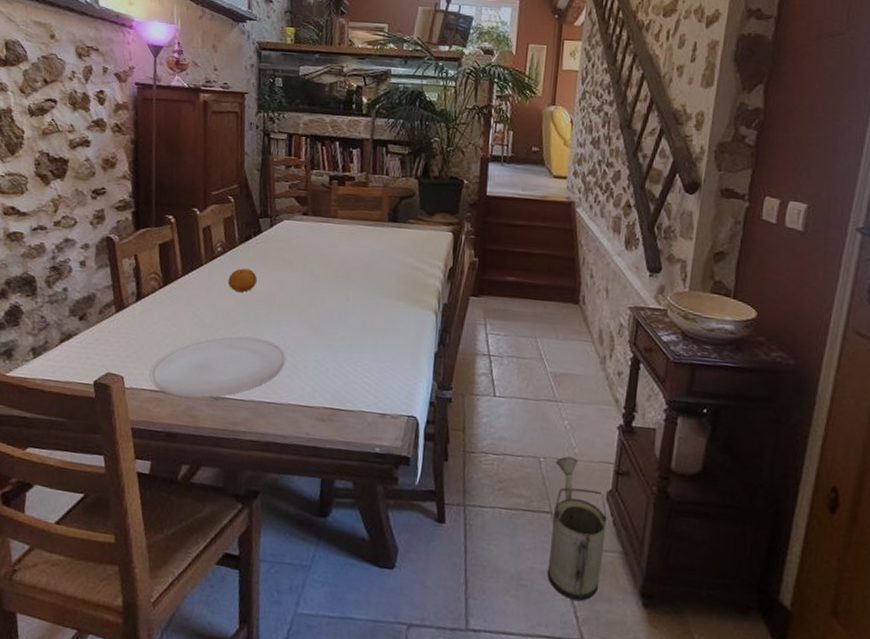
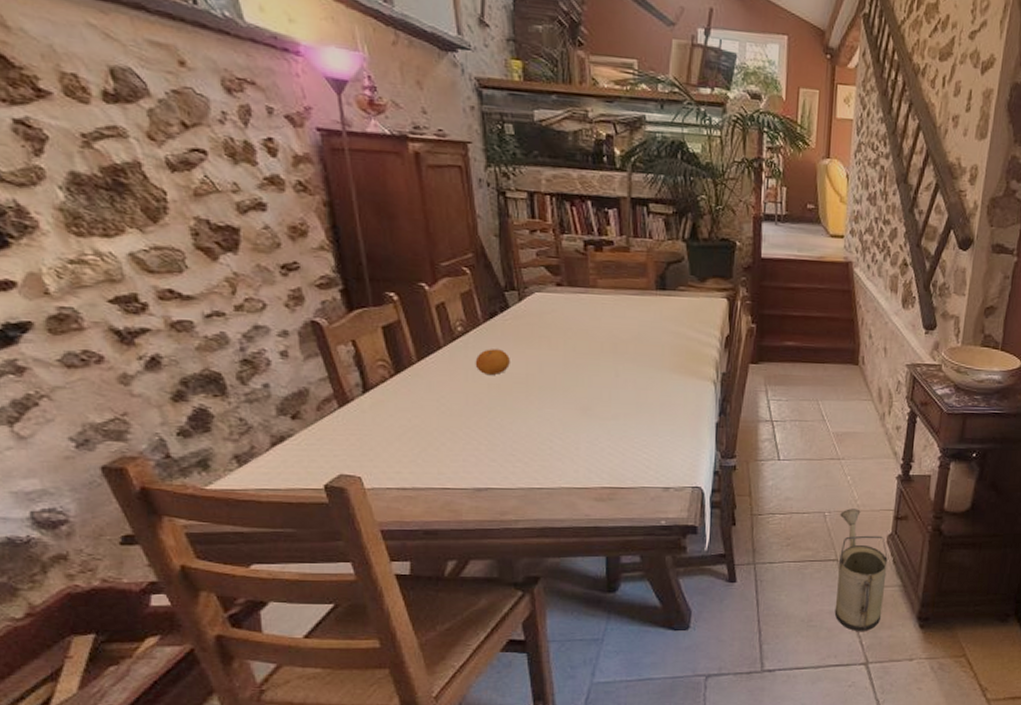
plate: present [150,336,287,399] -> none [394,422,554,492]

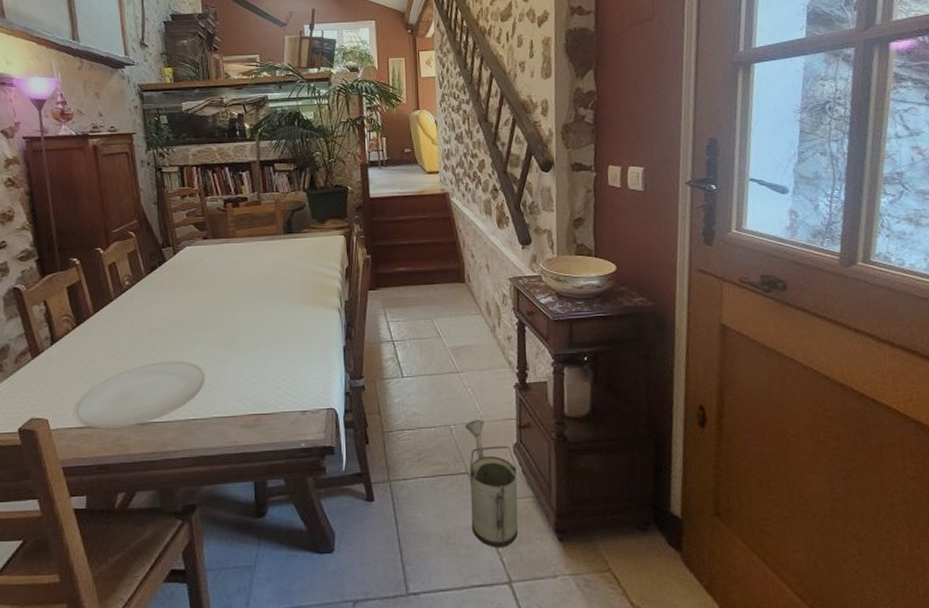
plate: none [394,422,554,492] -> present [74,360,206,429]
fruit: present [475,349,510,376] -> none [139,297,167,321]

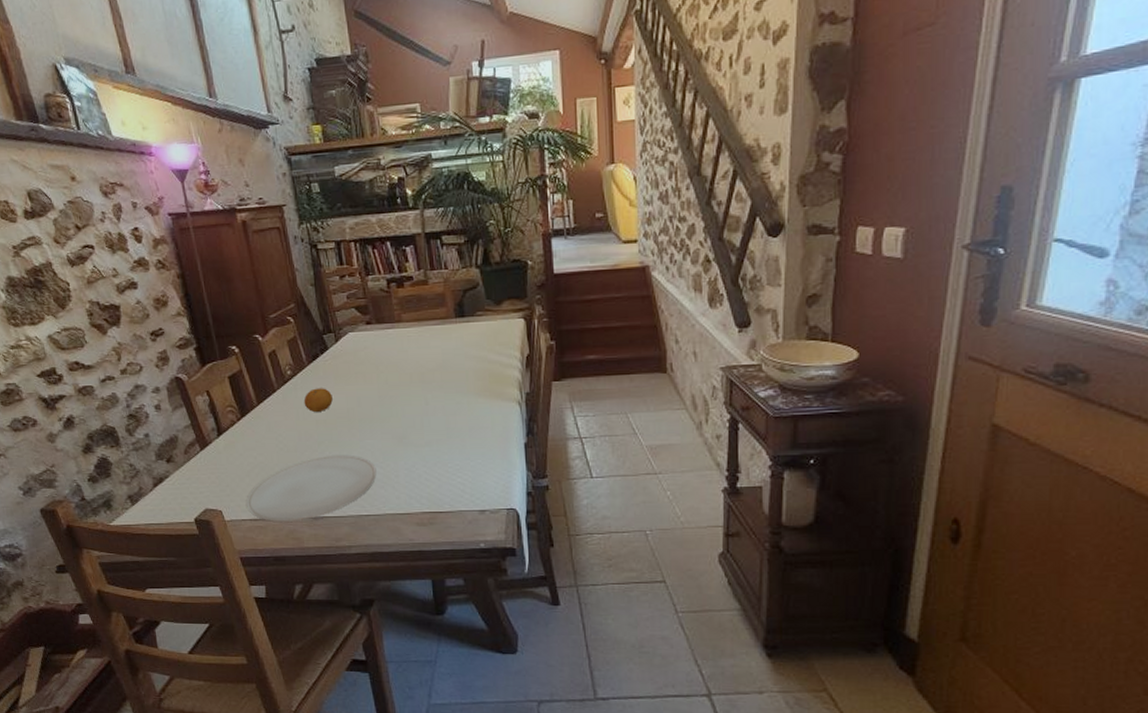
fruit: none [139,297,167,321] -> present [303,388,333,413]
watering can: present [465,420,519,548] -> none [663,526,722,660]

